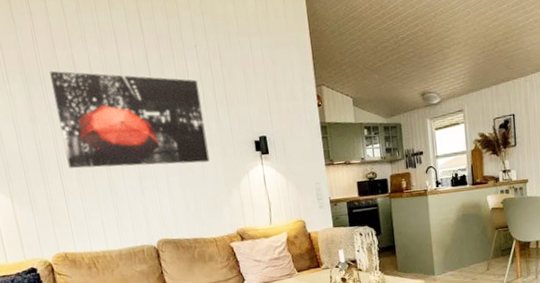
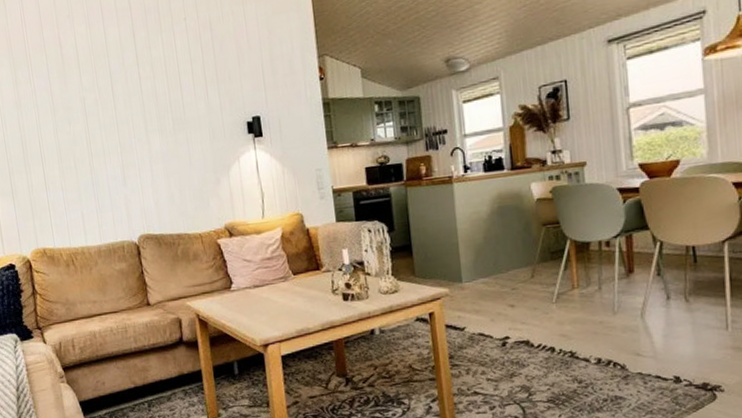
wall art: present [50,70,210,169] -> none [36,53,197,157]

